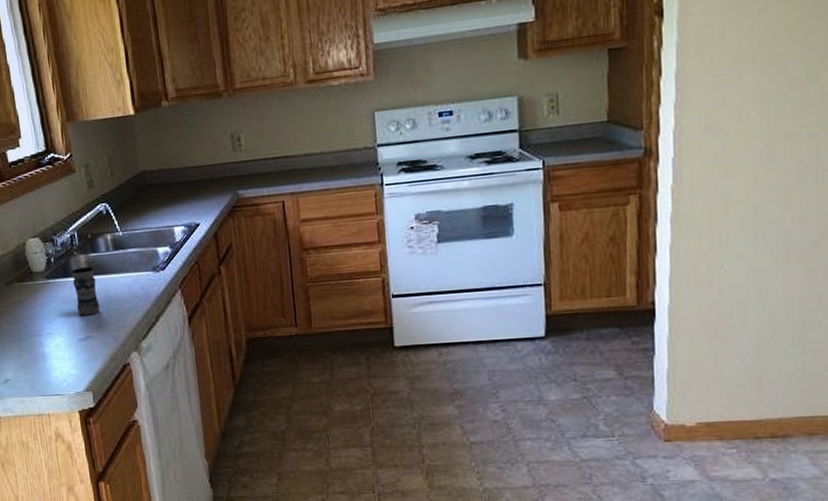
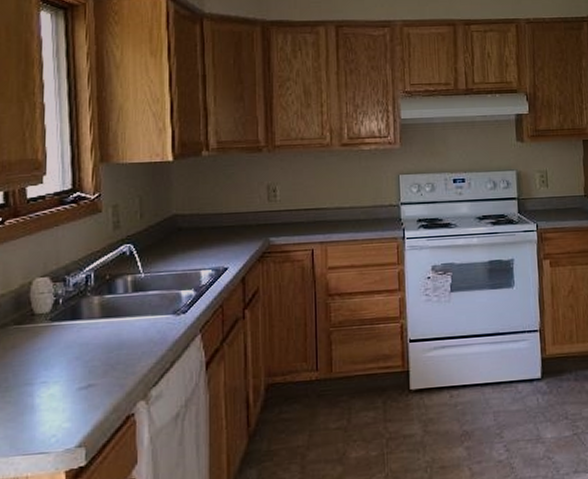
jar: present [70,267,100,316] -> none [80,309,109,362]

